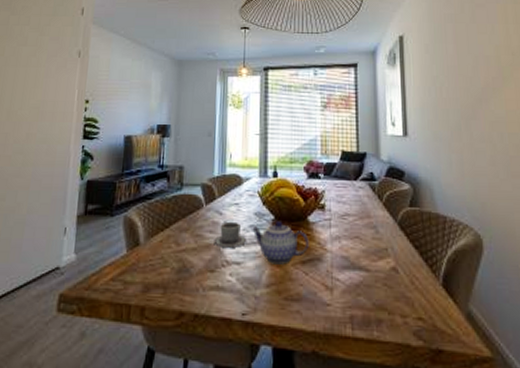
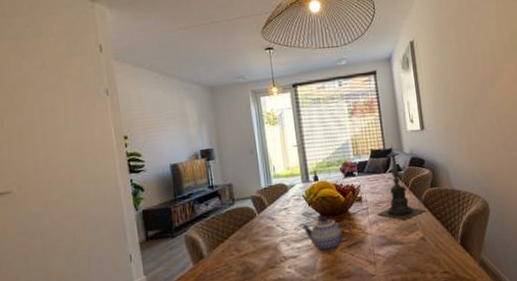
cup: present [214,221,247,248] -> none [270,223,300,247]
candle holder: none [341,148,400,242] -> present [377,144,425,221]

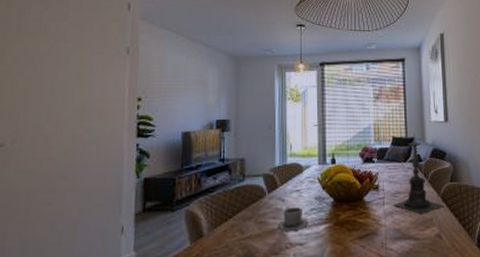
cup: none [270,223,300,247] -> present [277,206,309,231]
teapot: present [301,216,352,253] -> none [312,203,366,242]

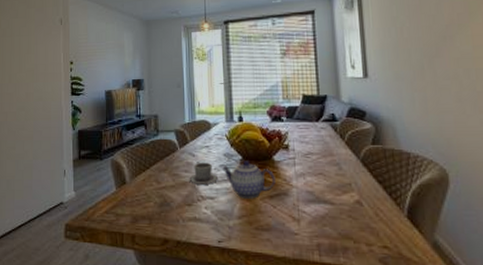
teapot: none [312,203,366,242] -> present [221,161,276,199]
candle holder: present [393,133,443,214] -> none [305,91,363,178]

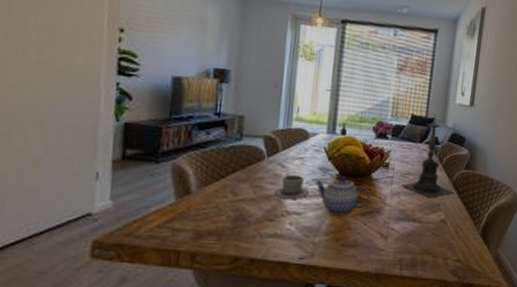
candle holder: none [305,91,363,178] -> present [402,114,453,198]

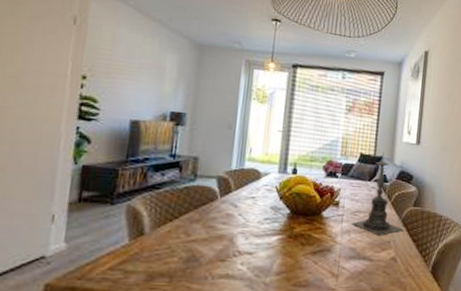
cup: present [274,174,310,199] -> none [226,214,261,239]
teapot: present [314,176,371,216] -> none [265,215,321,255]

